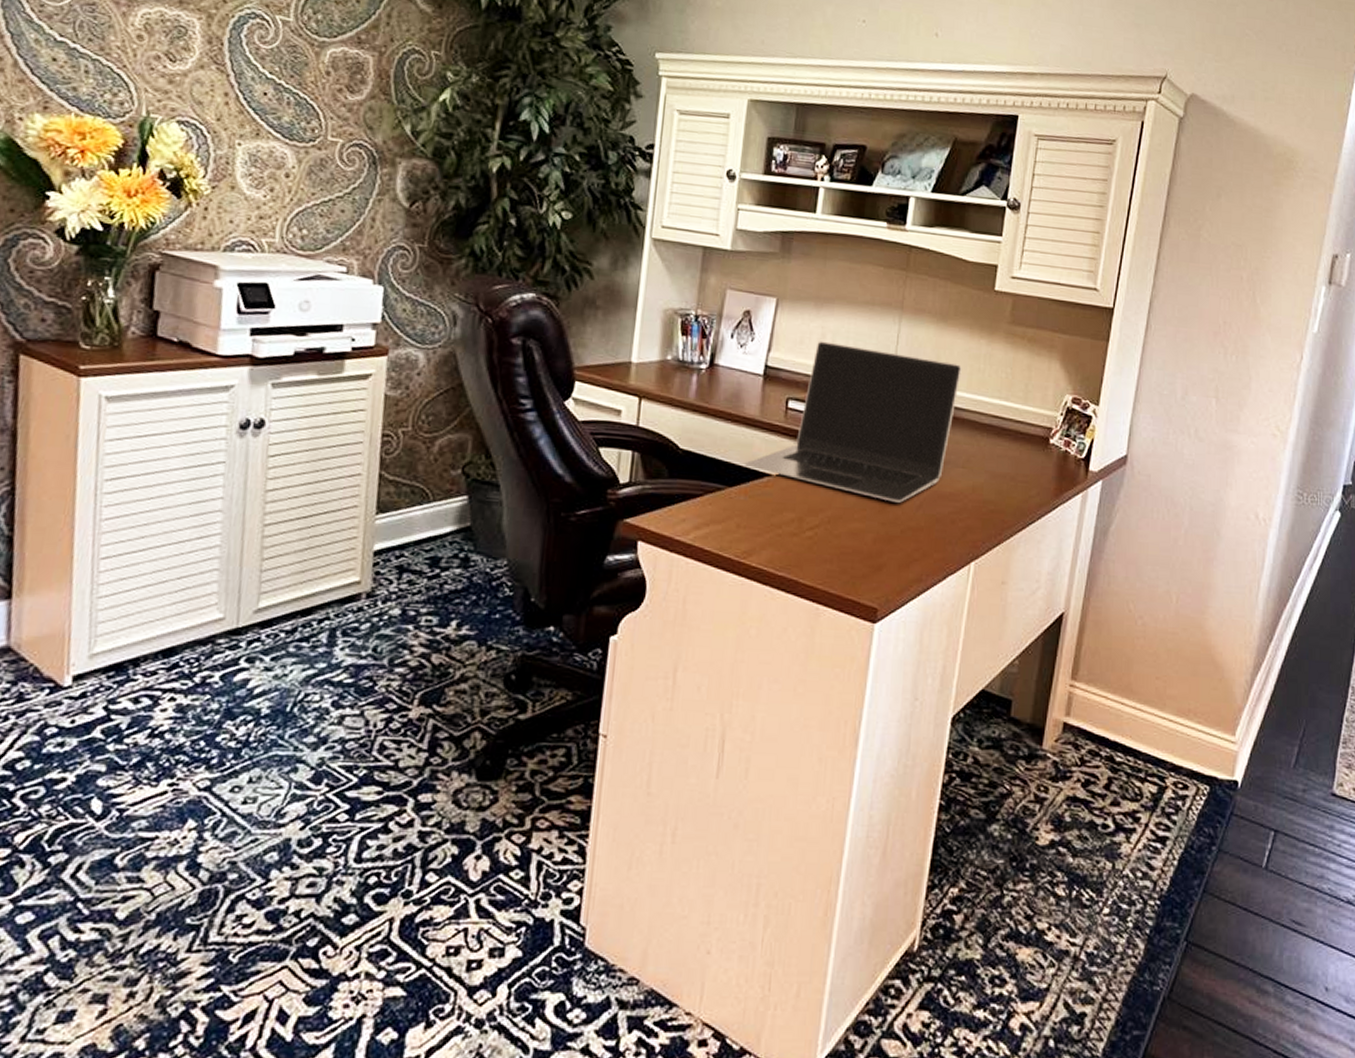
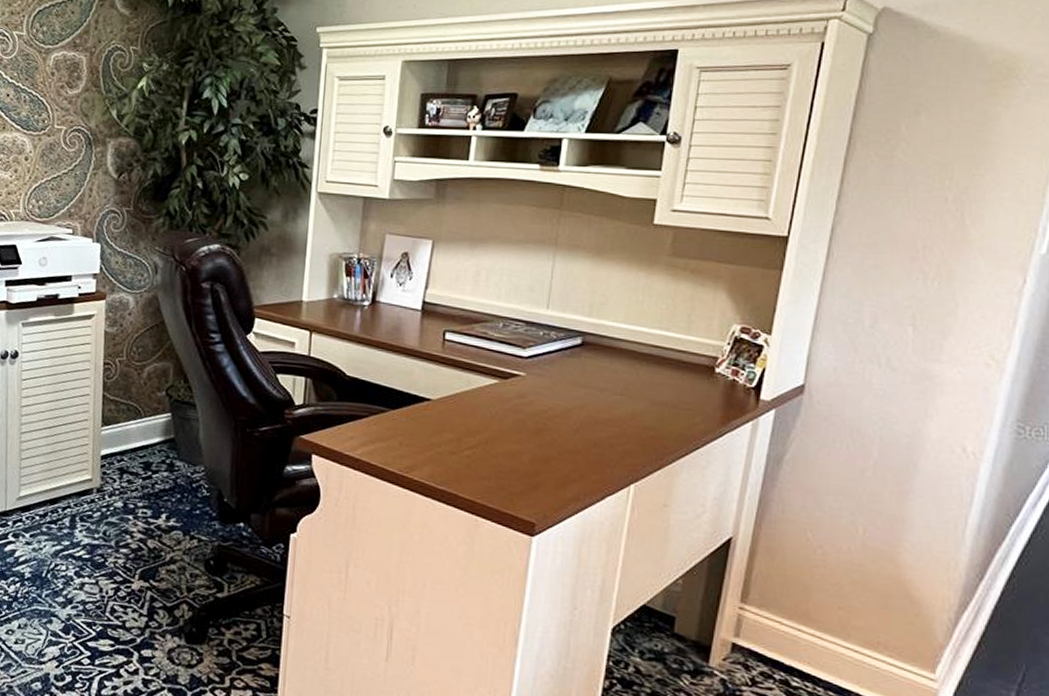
laptop: present [744,341,962,503] -> none [405,278,619,427]

